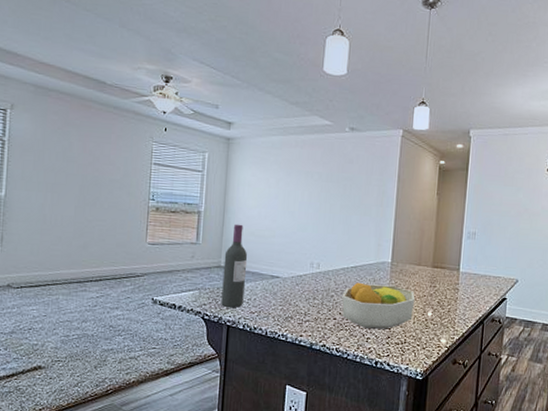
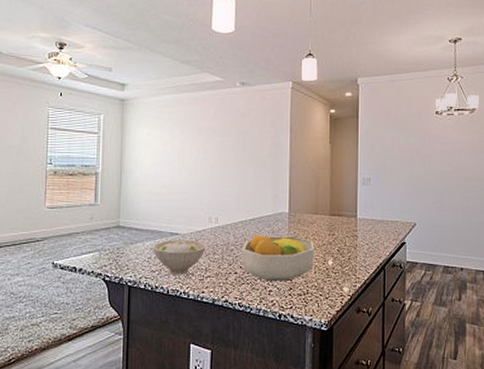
wine bottle: present [221,224,248,308] -> none [121,183,146,268]
bowl: none [252,283,308,318] -> present [152,240,207,275]

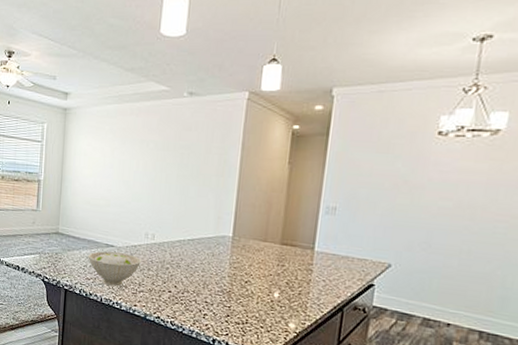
fruit bowl: present [242,234,315,281] -> none [177,255,260,308]

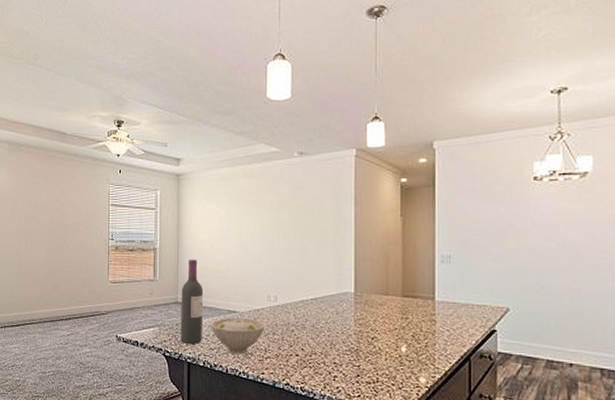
wine bottle: none [59,192,84,273] -> present [181,259,204,345]

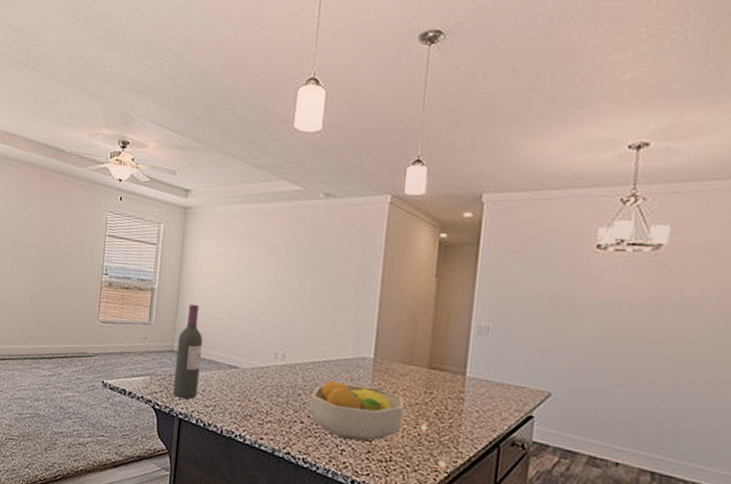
bowl: present [210,318,266,355] -> none [207,373,271,416]
fruit bowl: none [303,315,385,367] -> present [311,380,405,442]

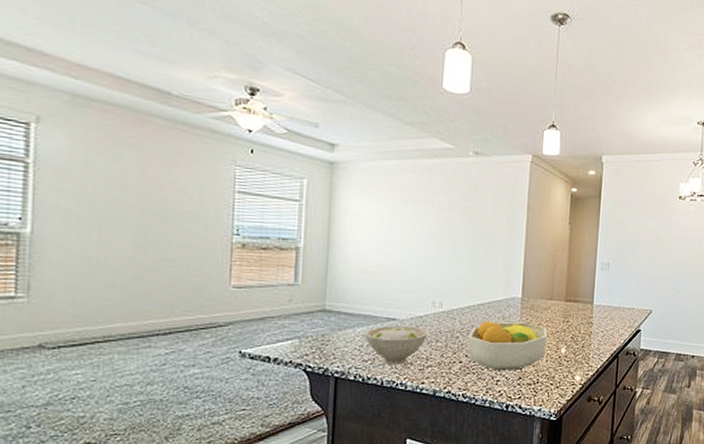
wine bottle: present [173,303,203,399] -> none [327,260,358,358]
bowl: none [207,373,271,416] -> present [364,326,430,365]

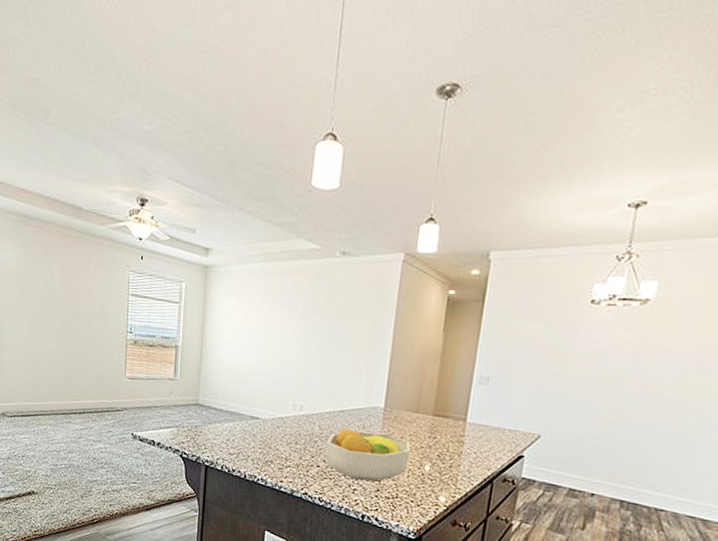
bowl: present [364,326,430,365] -> none [230,424,290,462]

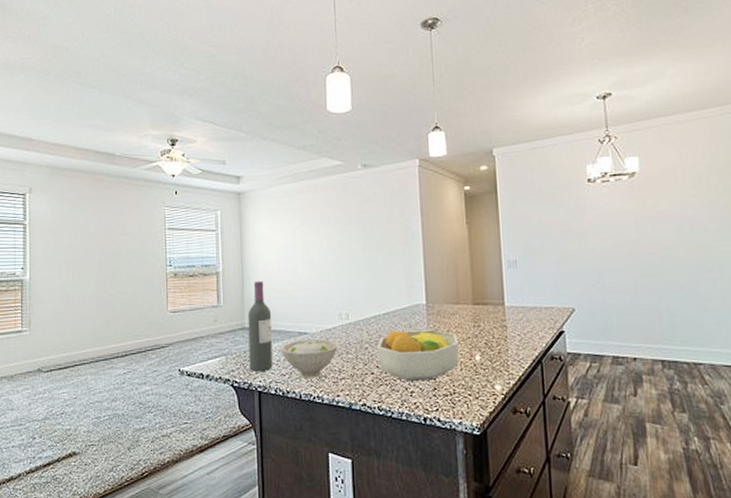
wine bottle: none [199,360,226,448] -> present [247,280,273,372]
bowl: none [230,424,290,462] -> present [280,339,339,378]

